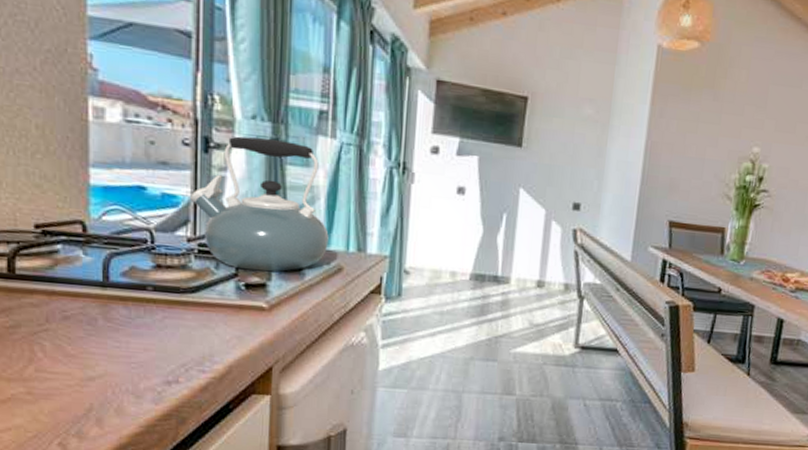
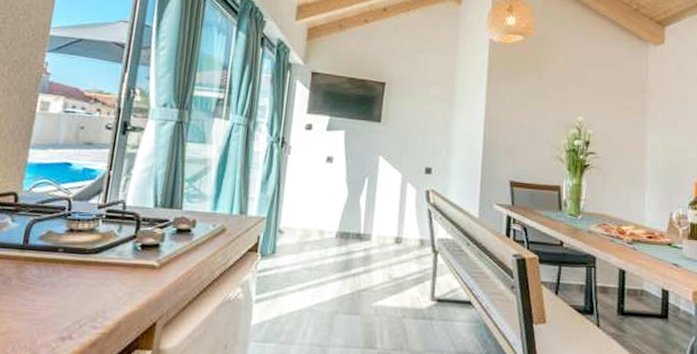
kettle: present [190,136,329,272] -> none [106,120,217,234]

